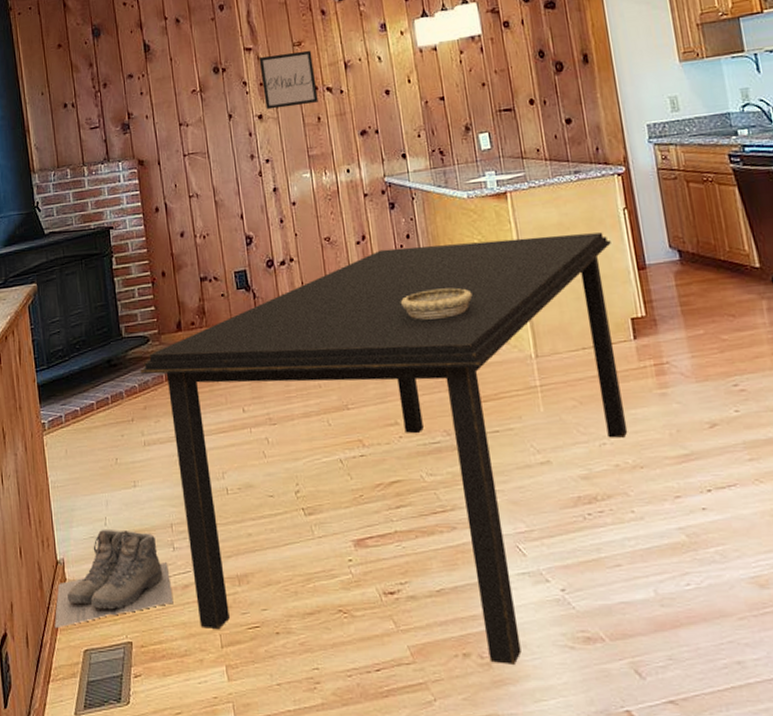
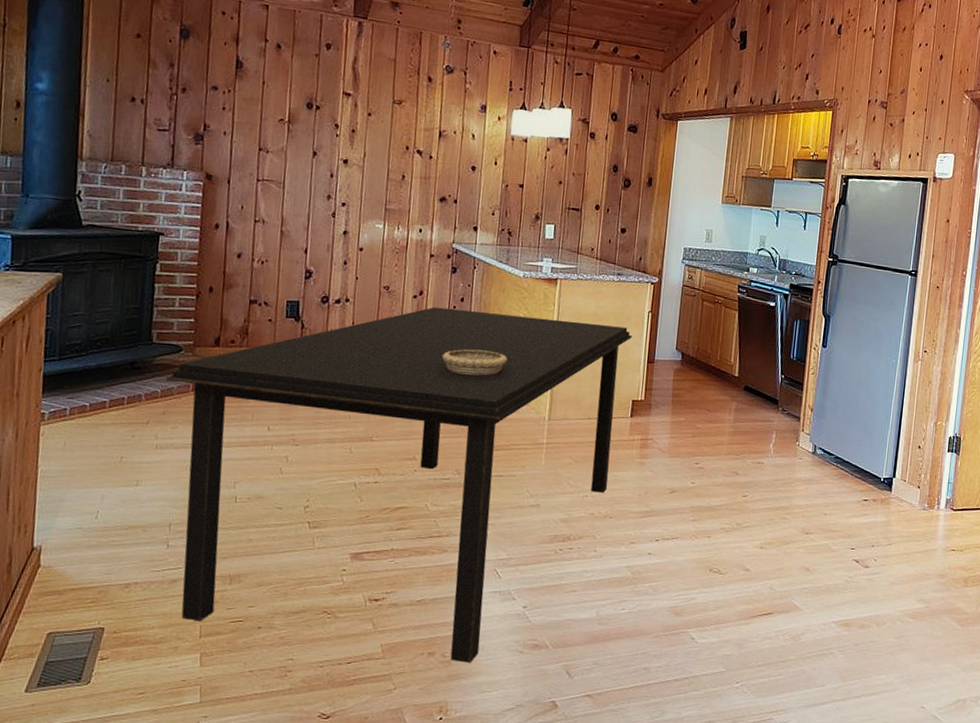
boots: present [54,529,174,629] -> none [17,521,159,611]
wall art: present [259,50,318,110] -> none [353,104,410,162]

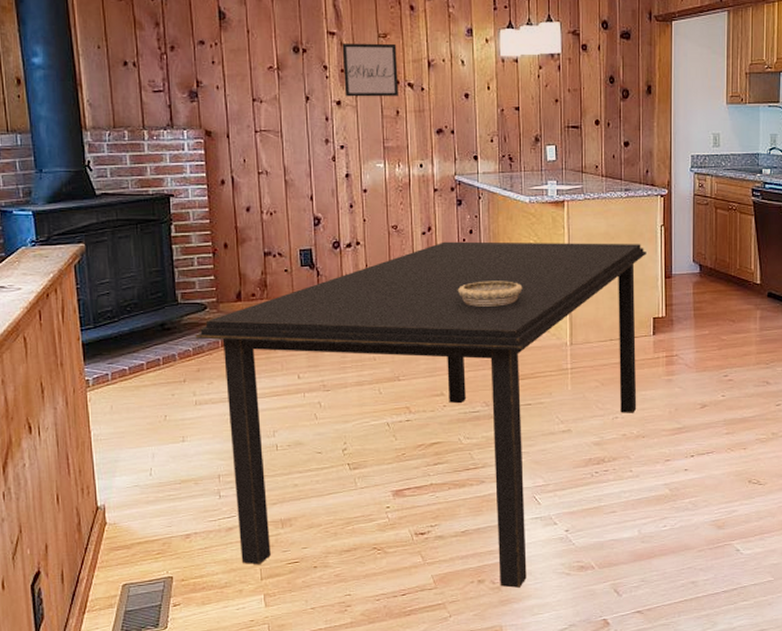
wall art: none [353,104,410,162] -> present [342,42,399,97]

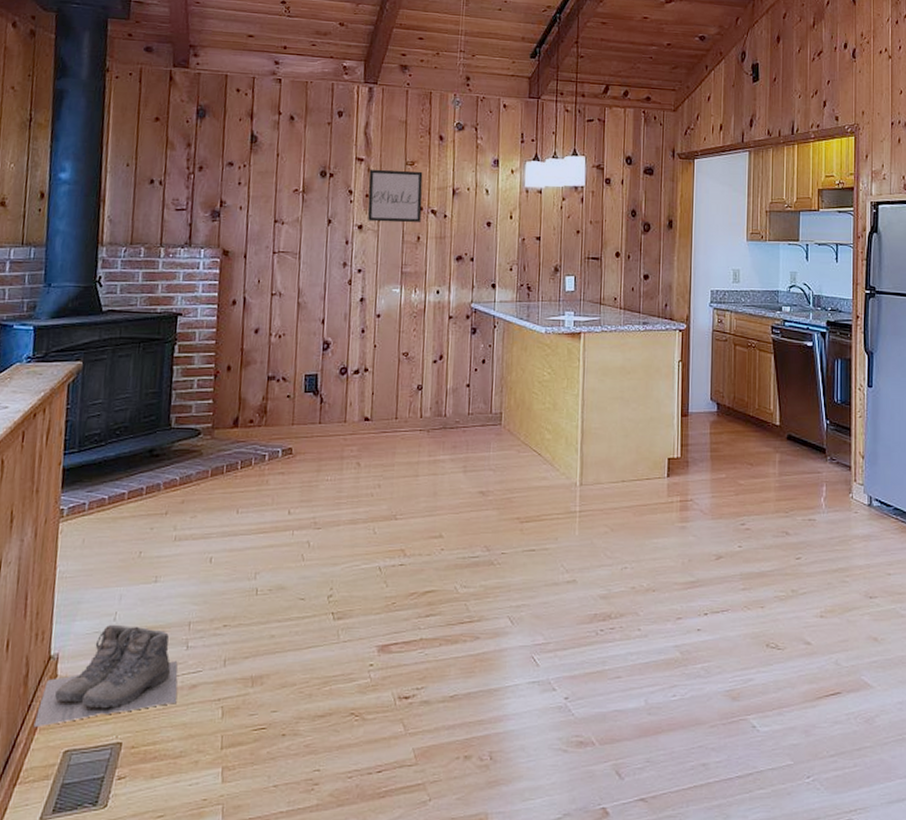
boots: none [92,478,217,567] -> present [33,624,178,728]
dining table: present [195,241,646,588] -> none [184,371,663,766]
decorative bowl: present [457,281,523,307] -> none [465,413,534,442]

